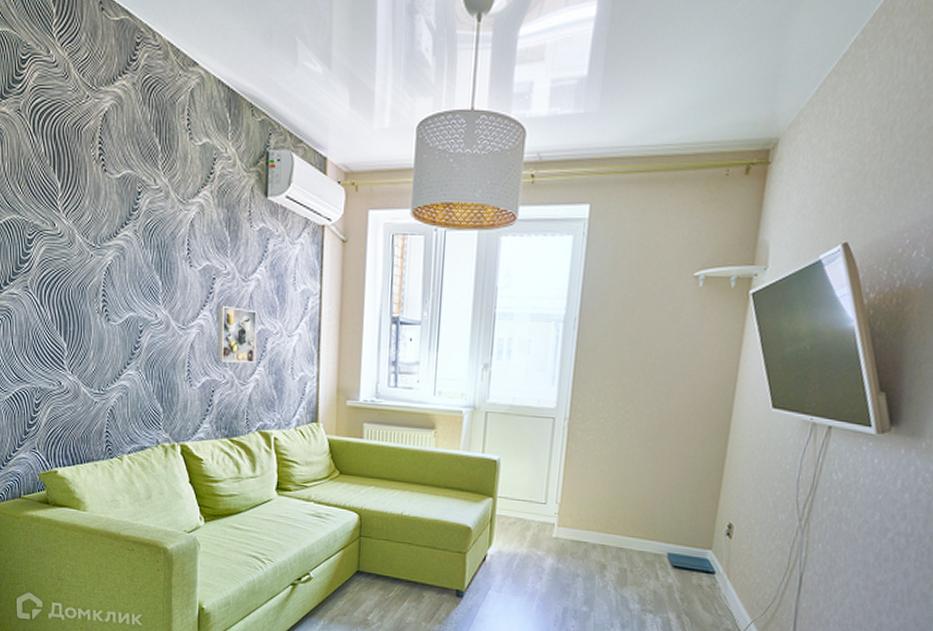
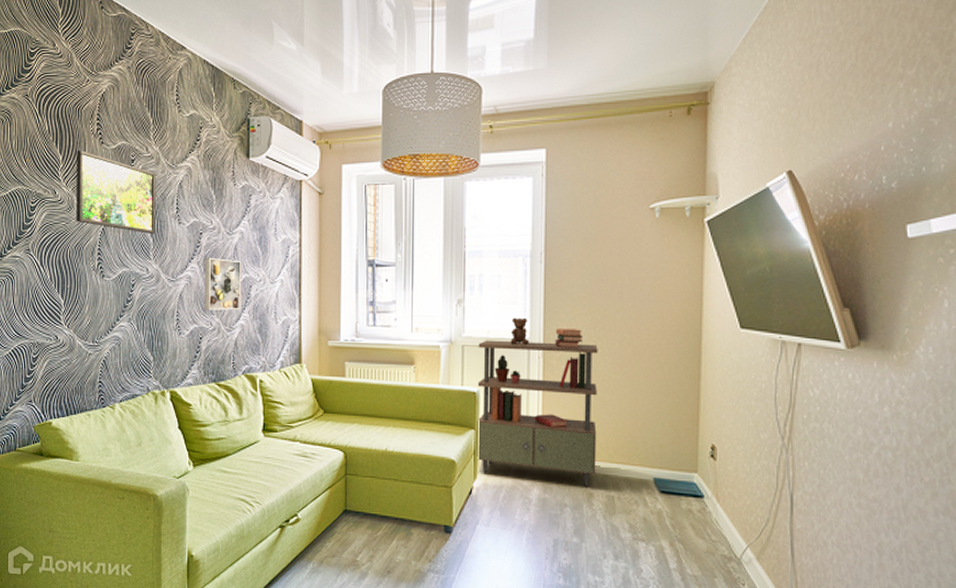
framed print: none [77,178,165,276] -> present [76,150,156,234]
shelving unit: none [493,385,625,559] -> present [476,317,598,487]

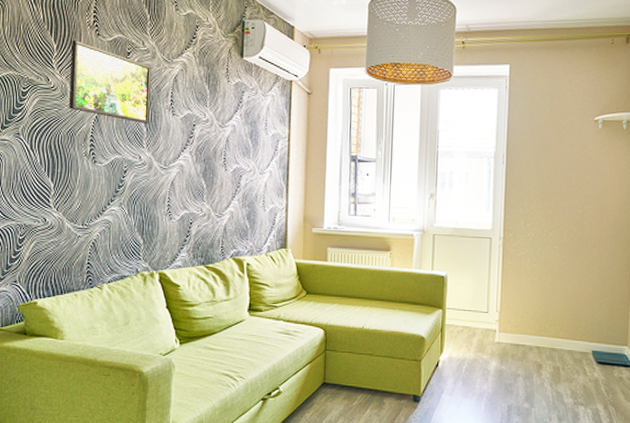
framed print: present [204,257,241,310] -> none [195,147,232,198]
shelving unit: present [476,317,598,487] -> none [443,210,549,359]

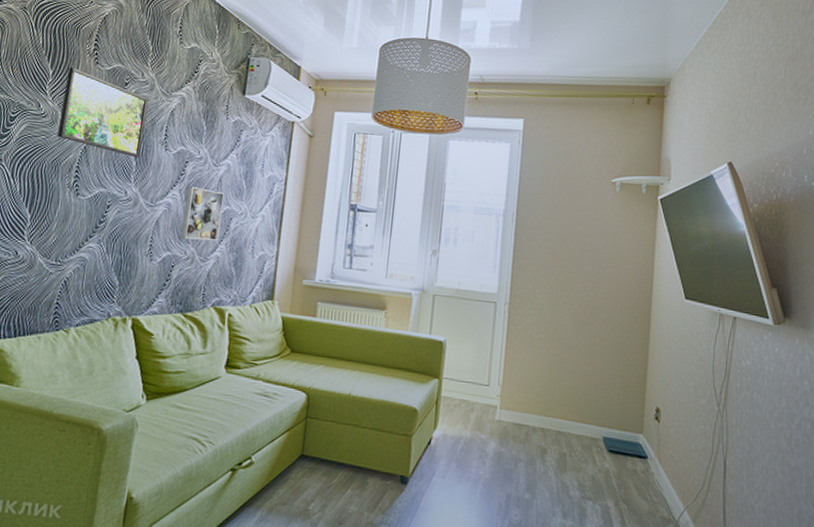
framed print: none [195,147,232,198] -> present [180,186,224,241]

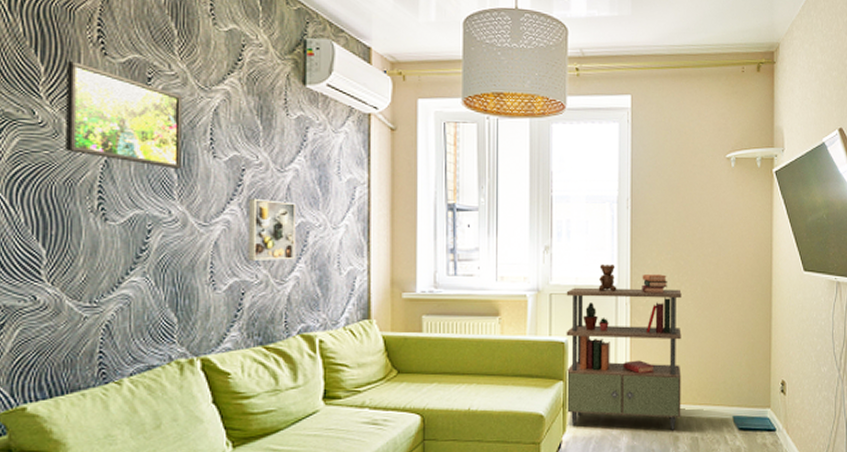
shelving unit: none [438,271,559,443] -> present [565,263,682,431]

